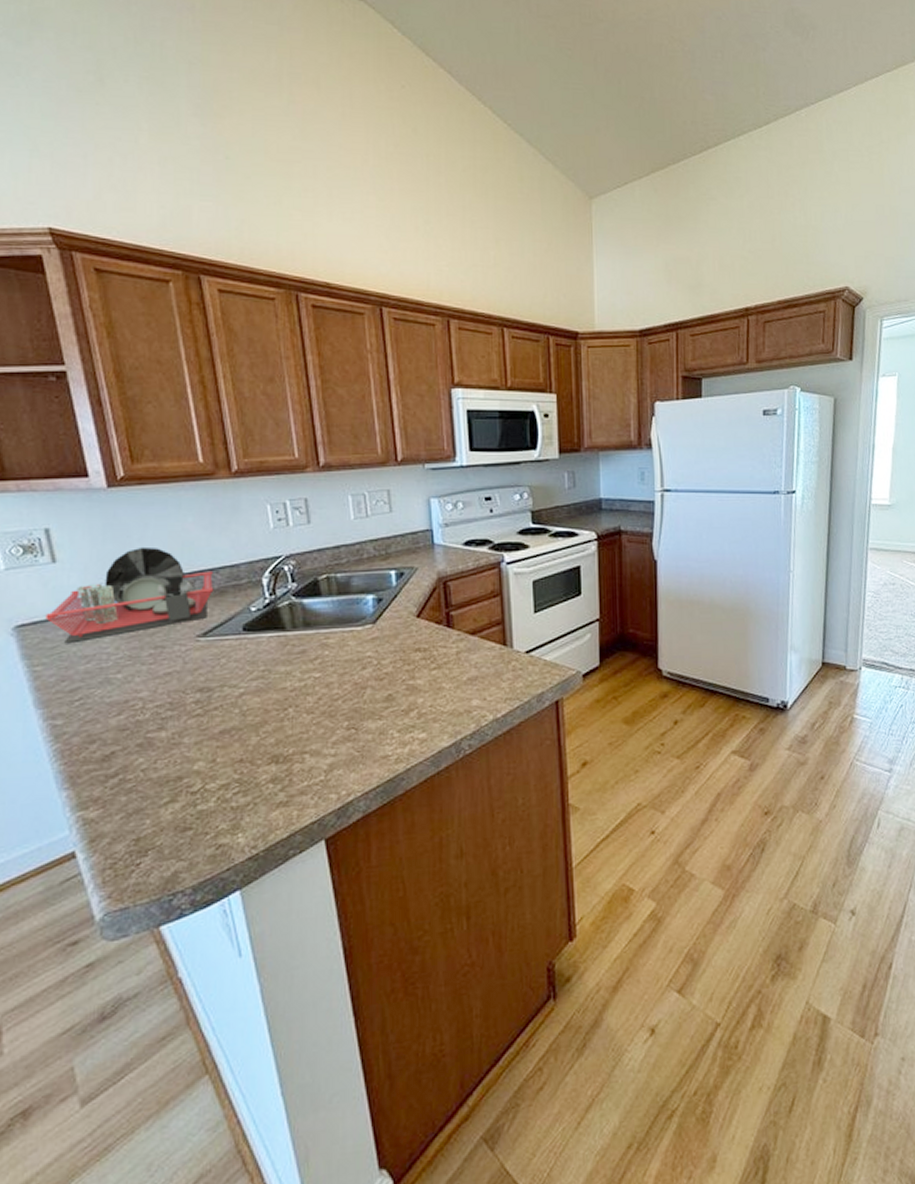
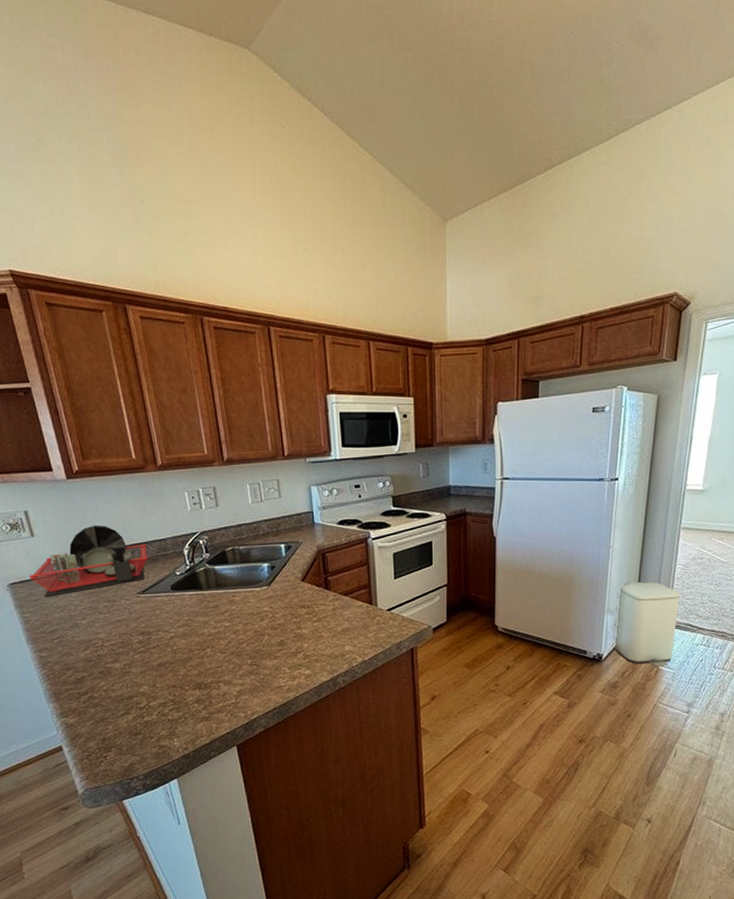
pedal bin: none [798,612,873,715] -> present [612,582,680,666]

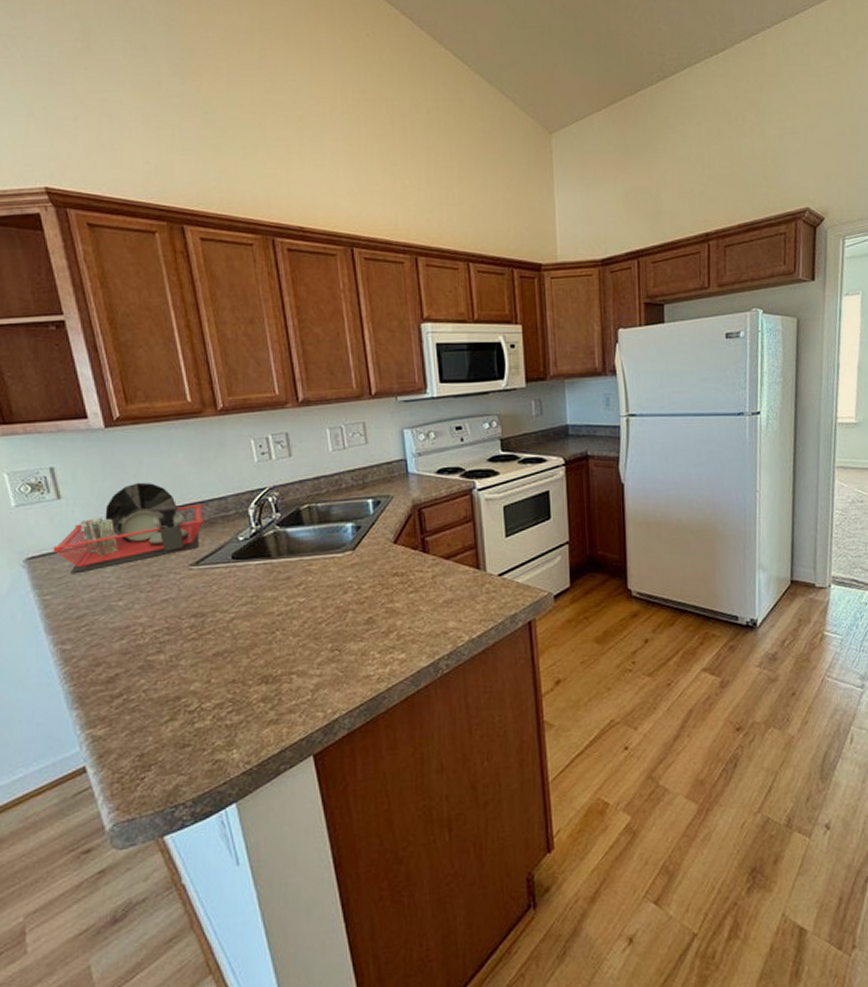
pedal bin: present [612,582,680,666] -> none [767,531,841,632]

